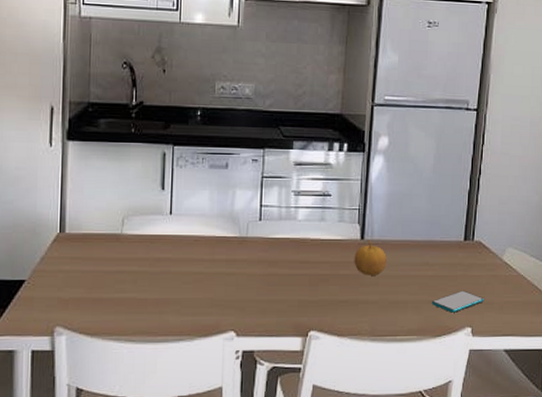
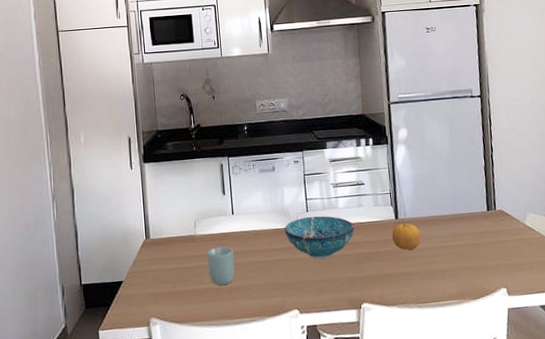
cup: none [133,251,166,297] -> present [207,246,235,286]
bowl: none [230,227,313,276] -> present [284,216,355,259]
smartphone: present [431,290,485,313] -> none [466,255,515,276]

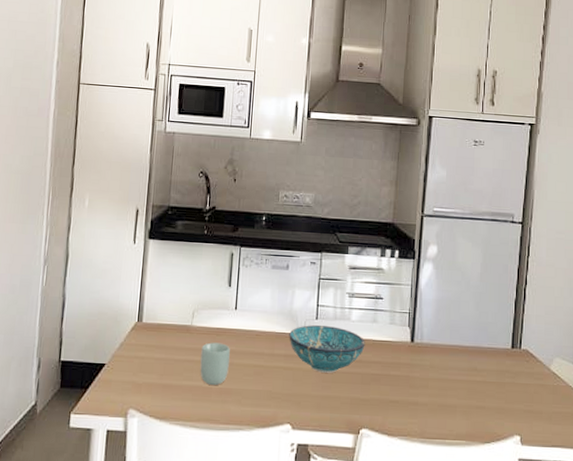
fruit: present [392,218,421,250] -> none [404,342,436,378]

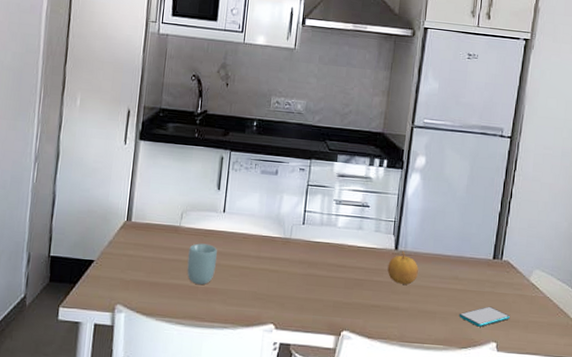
bowl: present [289,325,365,373] -> none [275,230,350,277]
fruit: none [404,342,436,378] -> present [387,250,418,285]
smartphone: none [479,397,533,420] -> present [458,306,511,327]

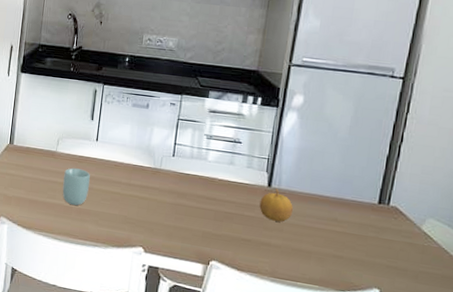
smartphone: present [458,306,511,327] -> none [337,251,397,272]

